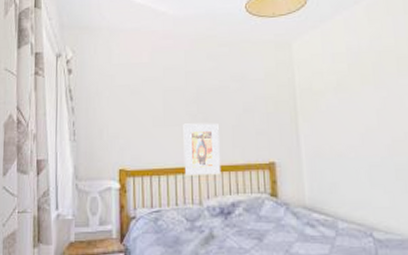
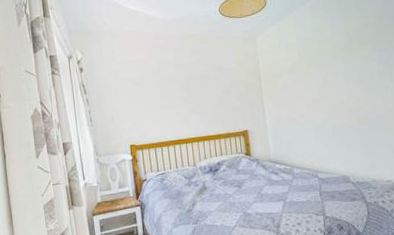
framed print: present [183,123,220,177] -> none [177,104,208,146]

